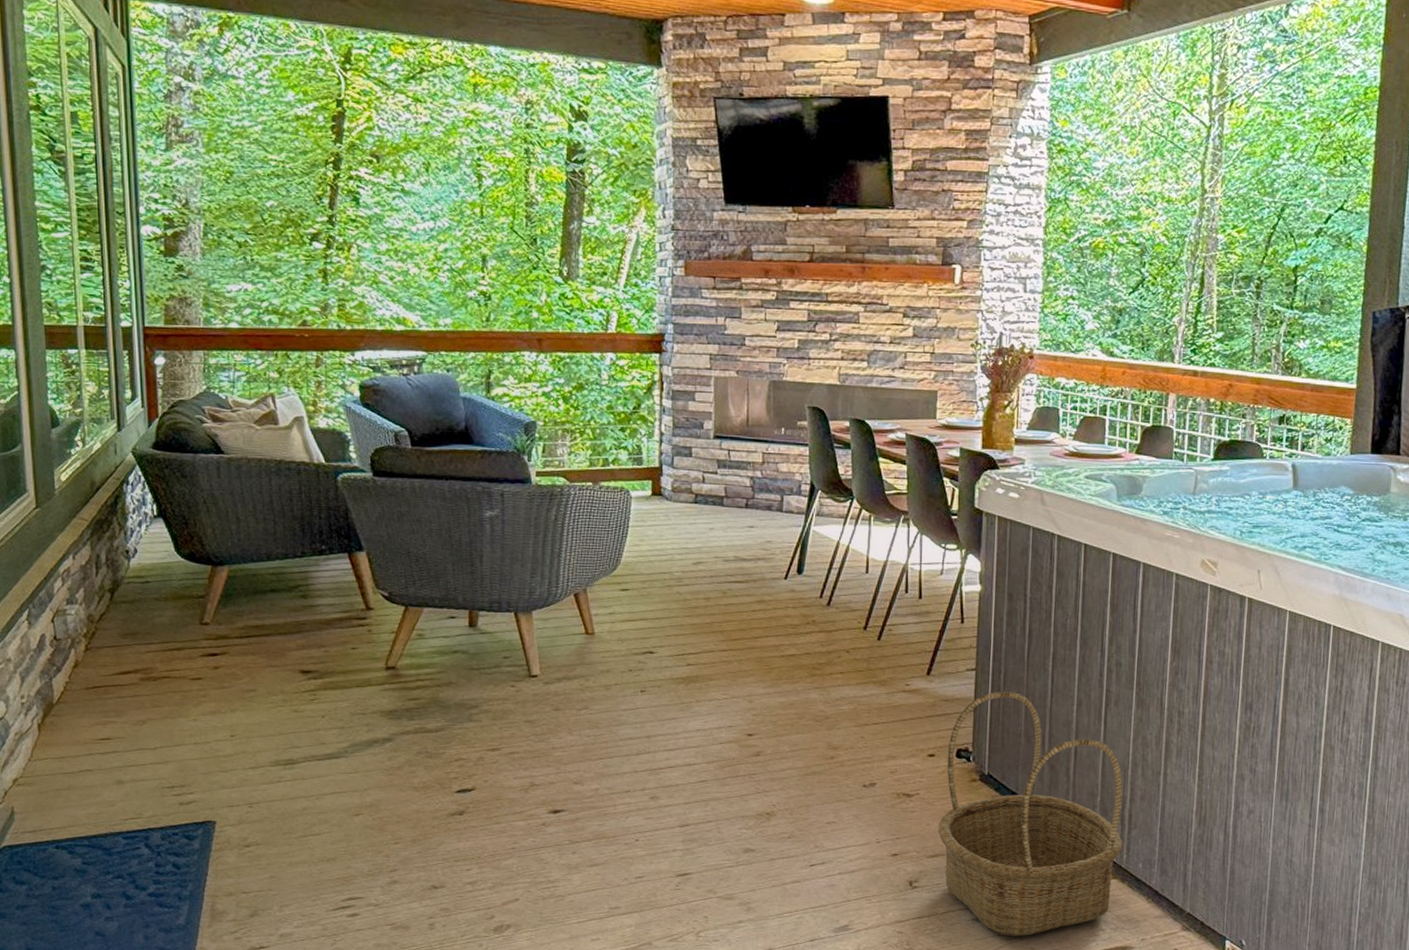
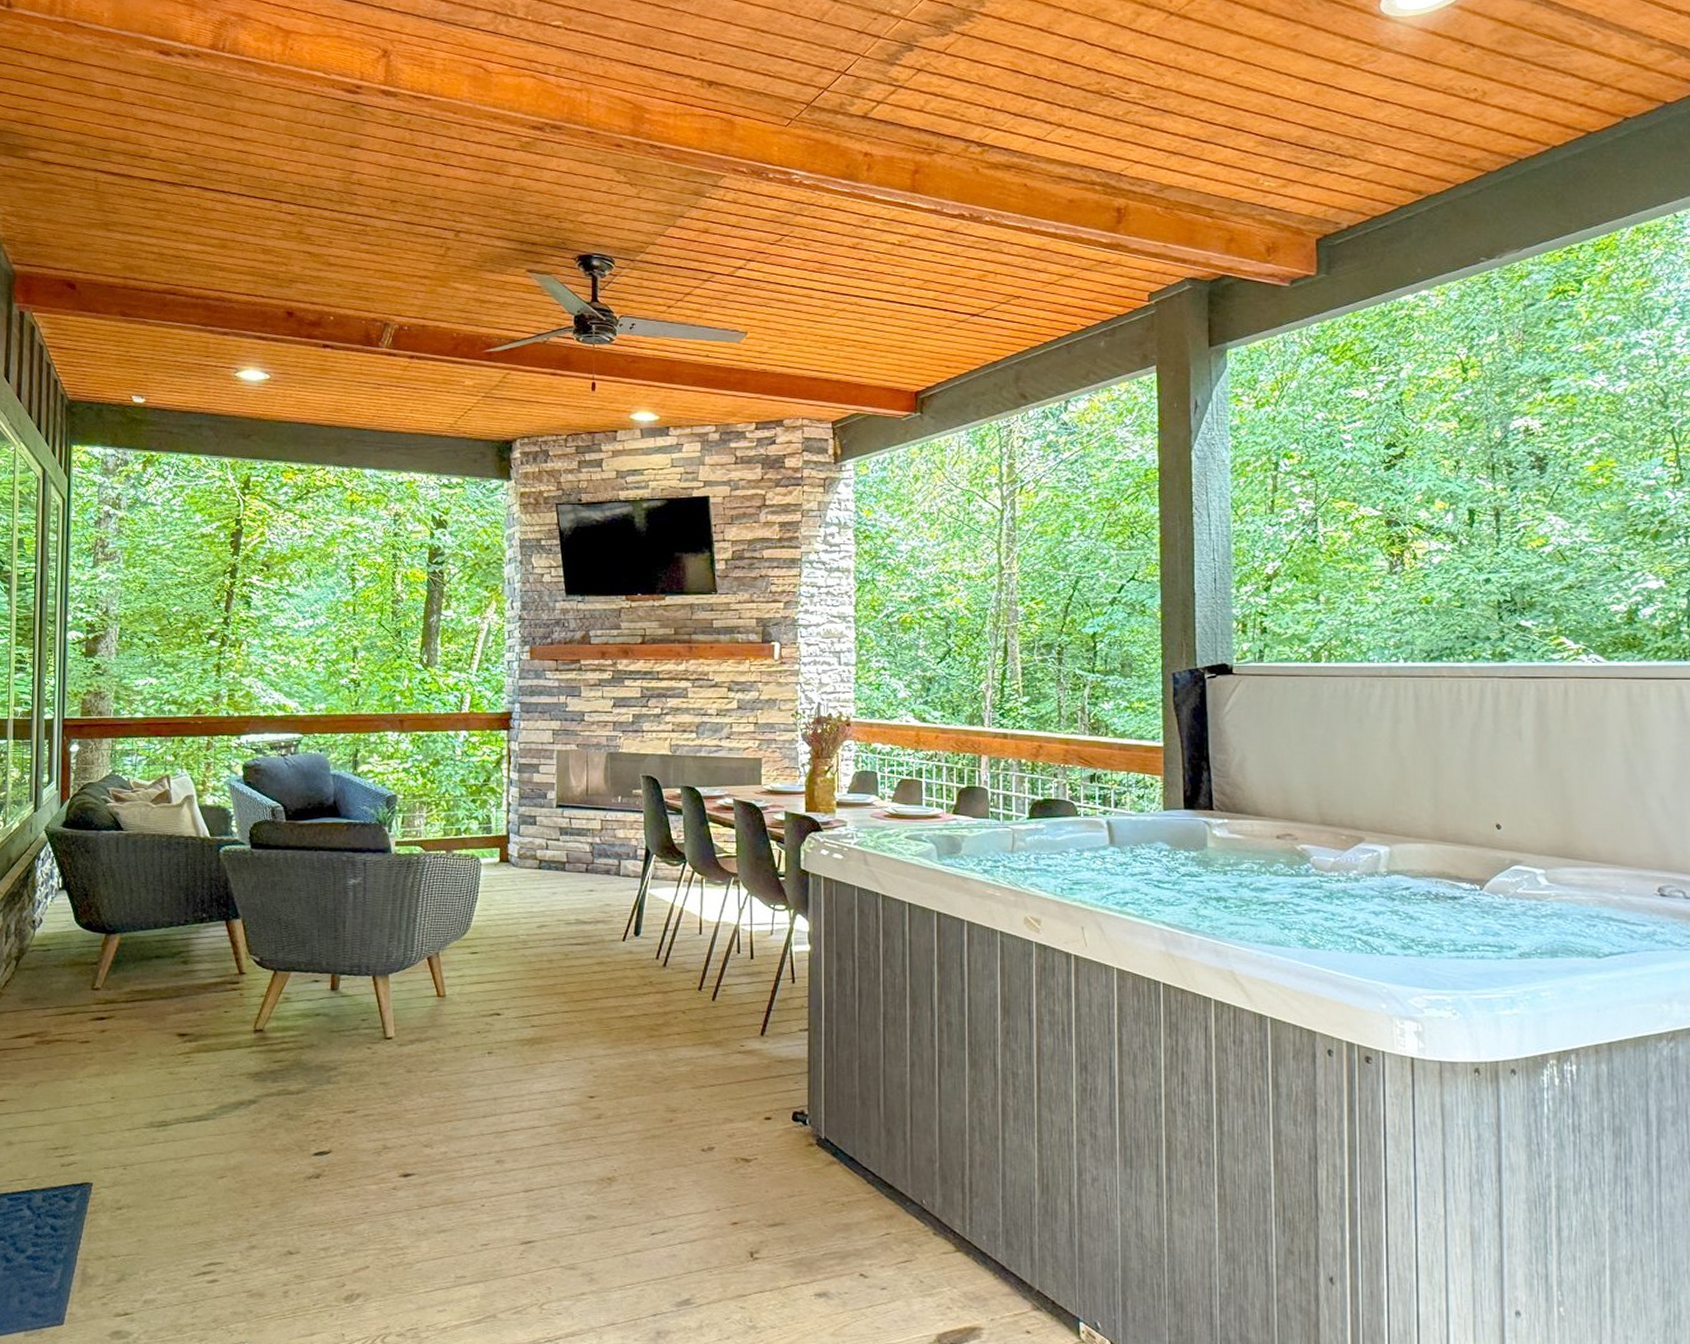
basket: present [937,691,1123,936] -> none [777,1051,965,1314]

